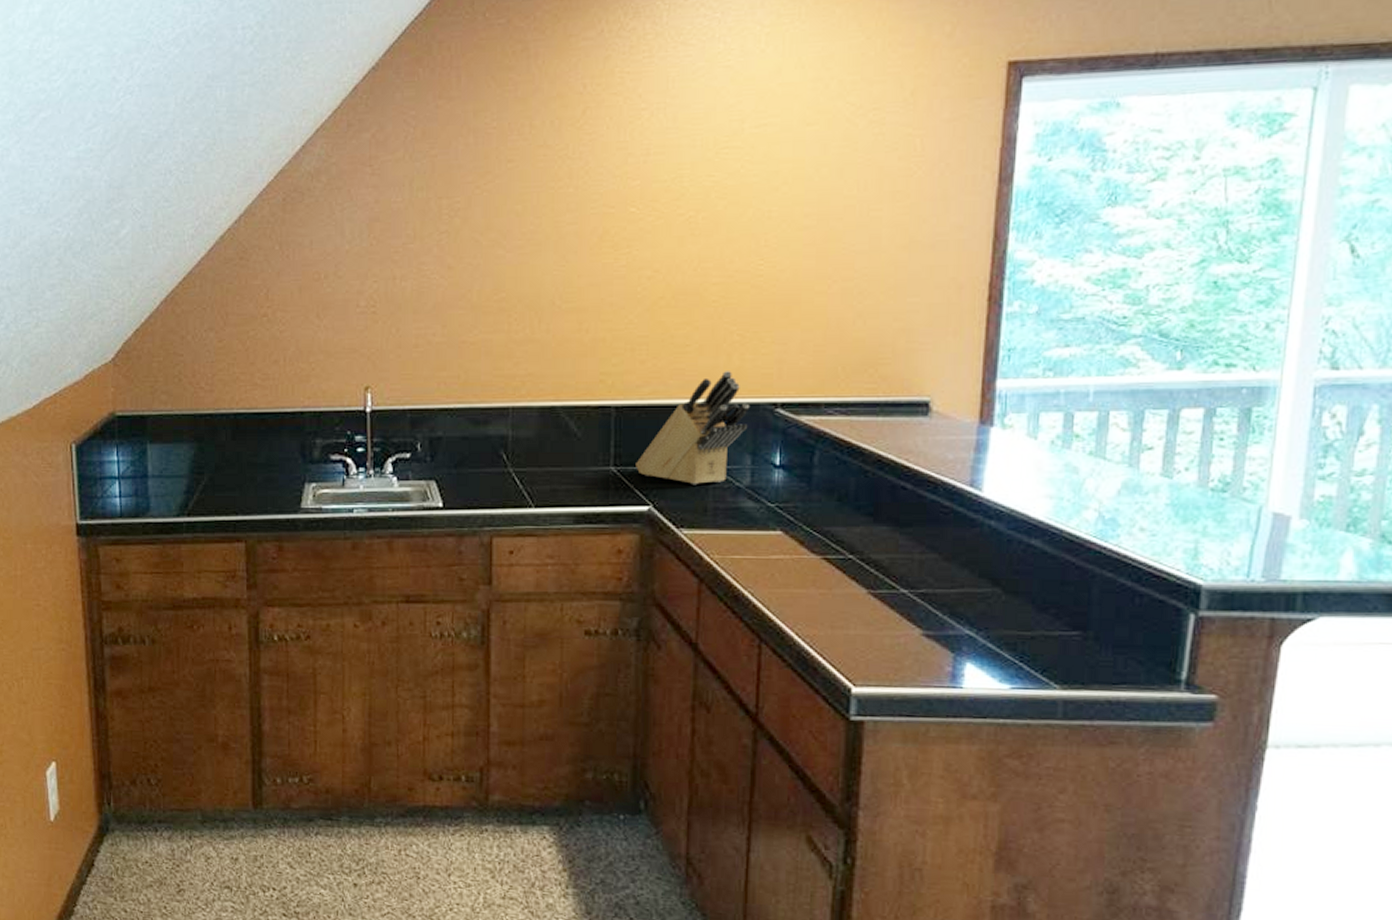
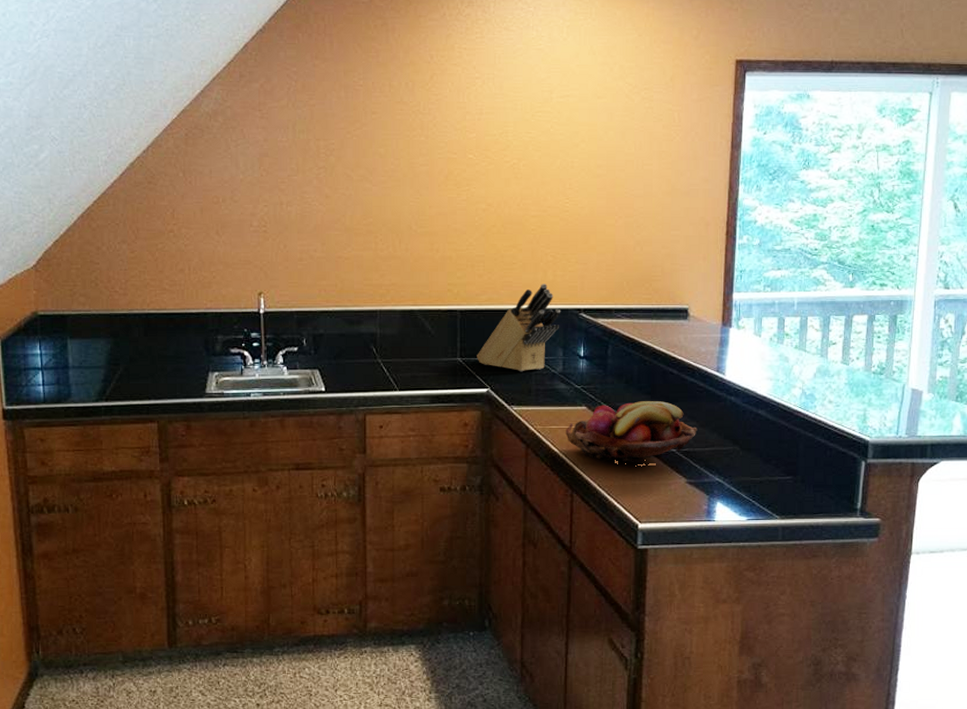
fruit basket: none [753,525,940,607] -> present [565,401,697,463]

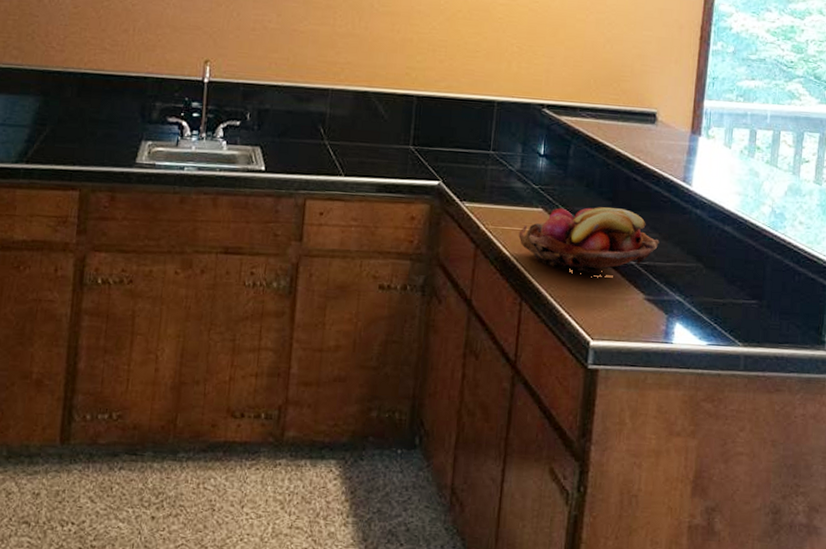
knife block: present [477,284,560,372] -> none [430,75,523,166]

